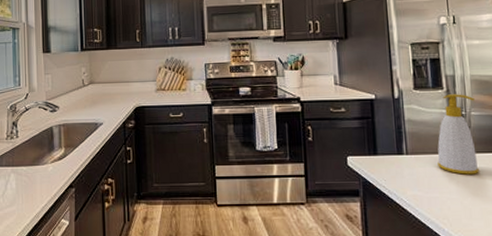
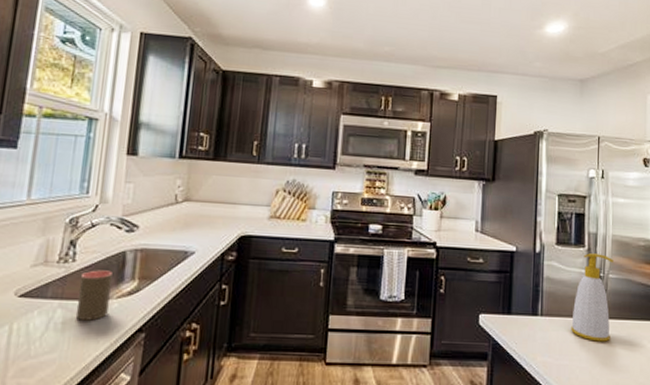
cup: none [23,142,46,181] -> present [75,270,113,321]

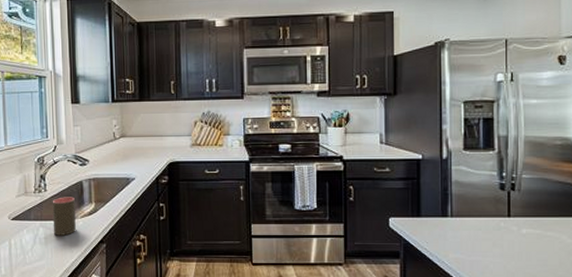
soap bottle: present [571,253,614,342] -> none [483,156,527,239]

